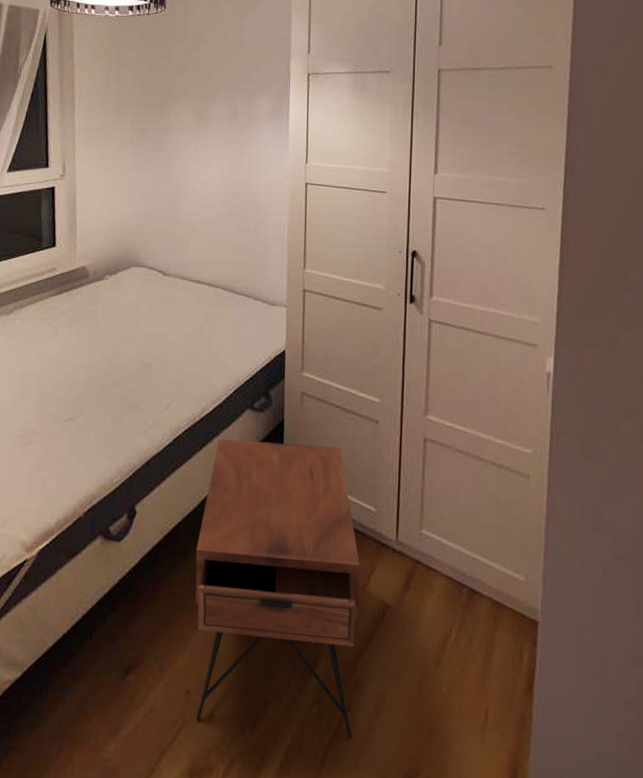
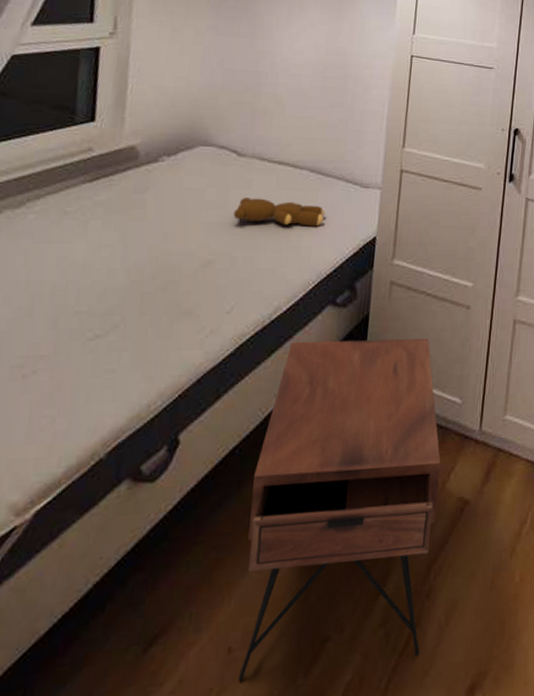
teddy bear: none [163,311,240,339] -> present [233,197,326,227]

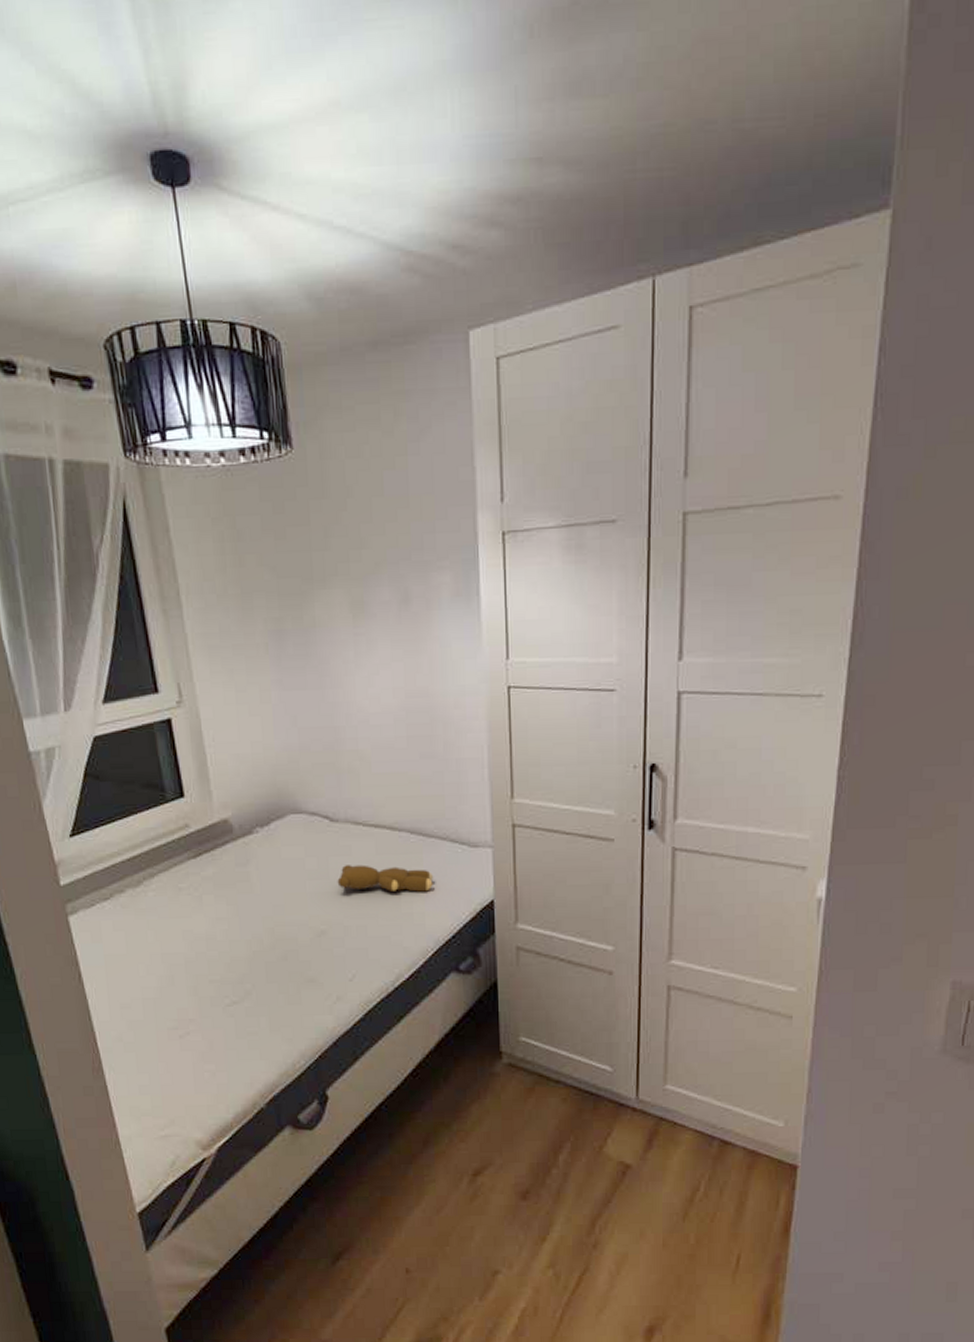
nightstand: present [238,339,441,681] -> none [403,1006,595,1296]

